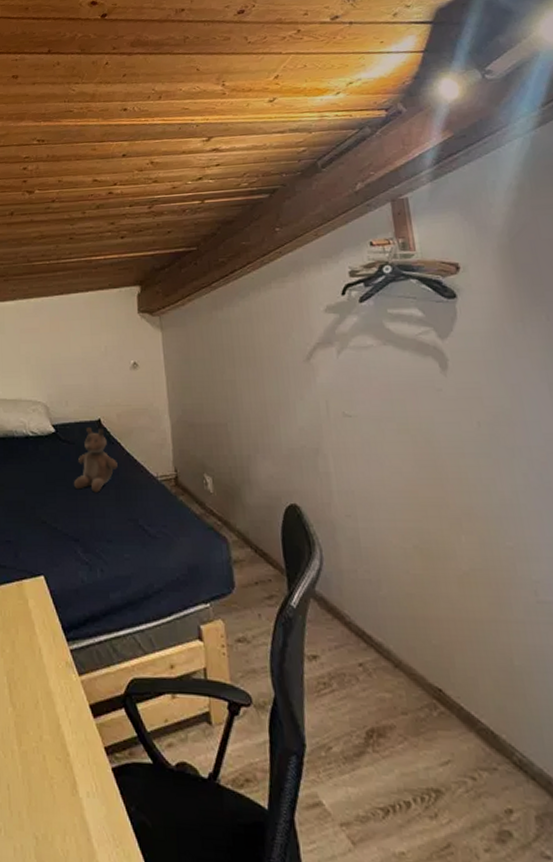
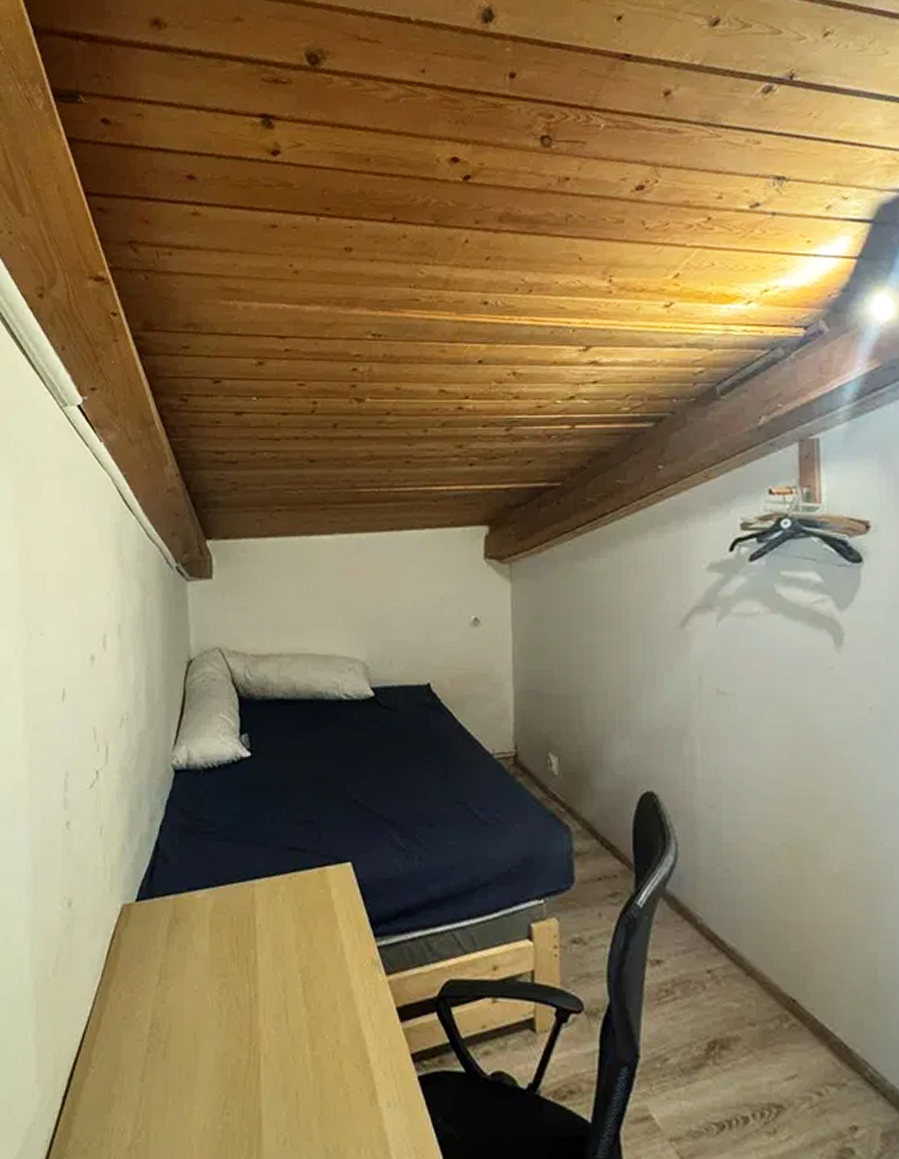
stuffed animal: present [74,428,118,492] -> none [394,693,447,769]

